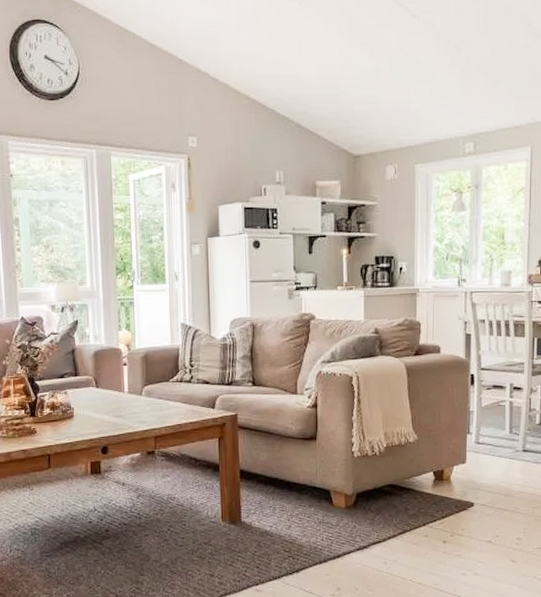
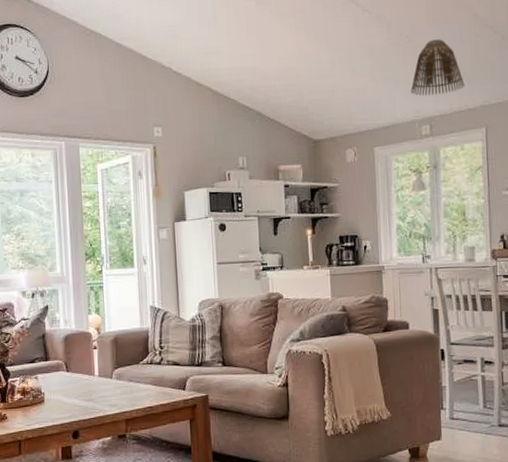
lamp shade: none [456,50,513,111] -> present [410,39,465,96]

